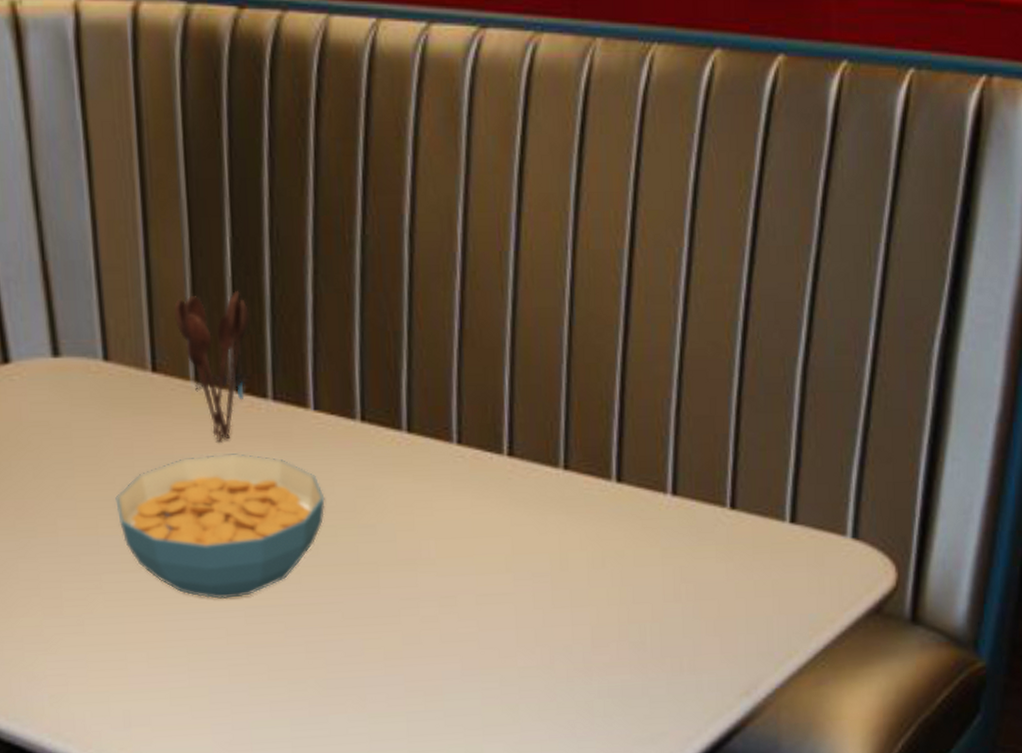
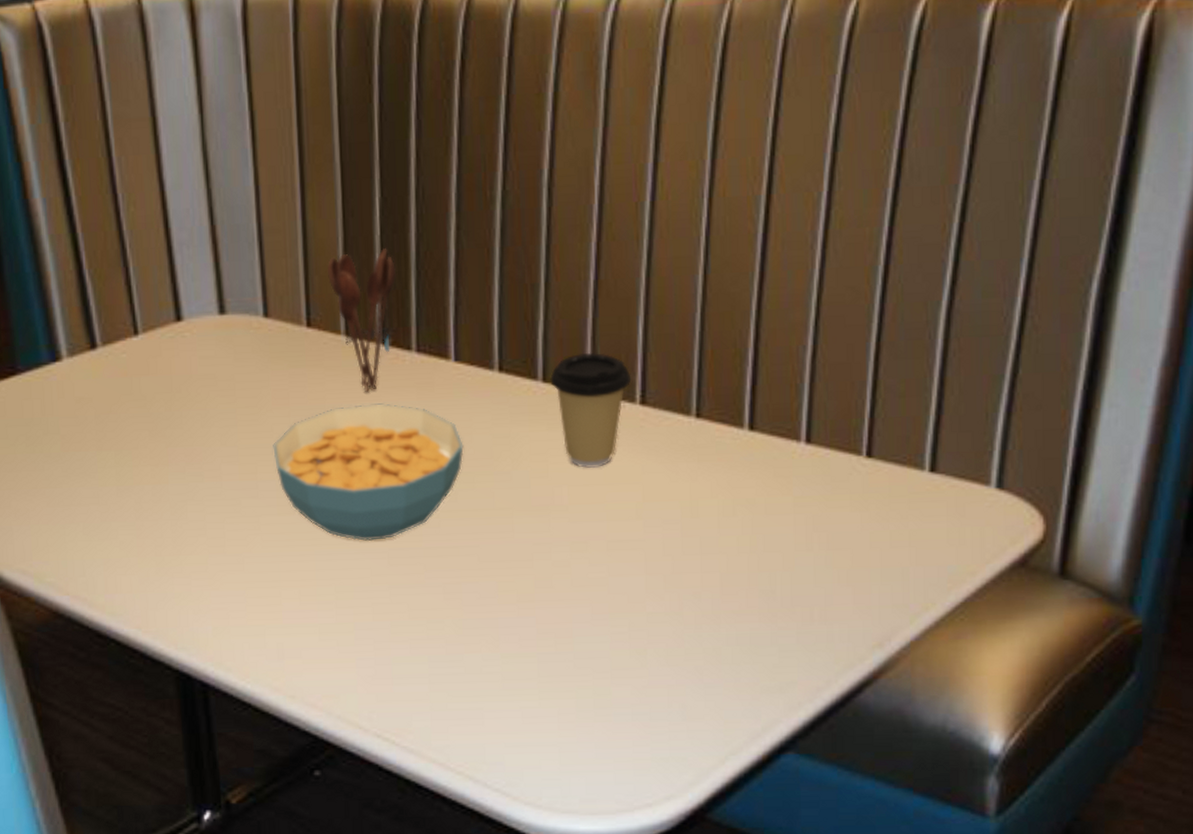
coffee cup: none [415,402,499,521] -> present [550,352,632,468]

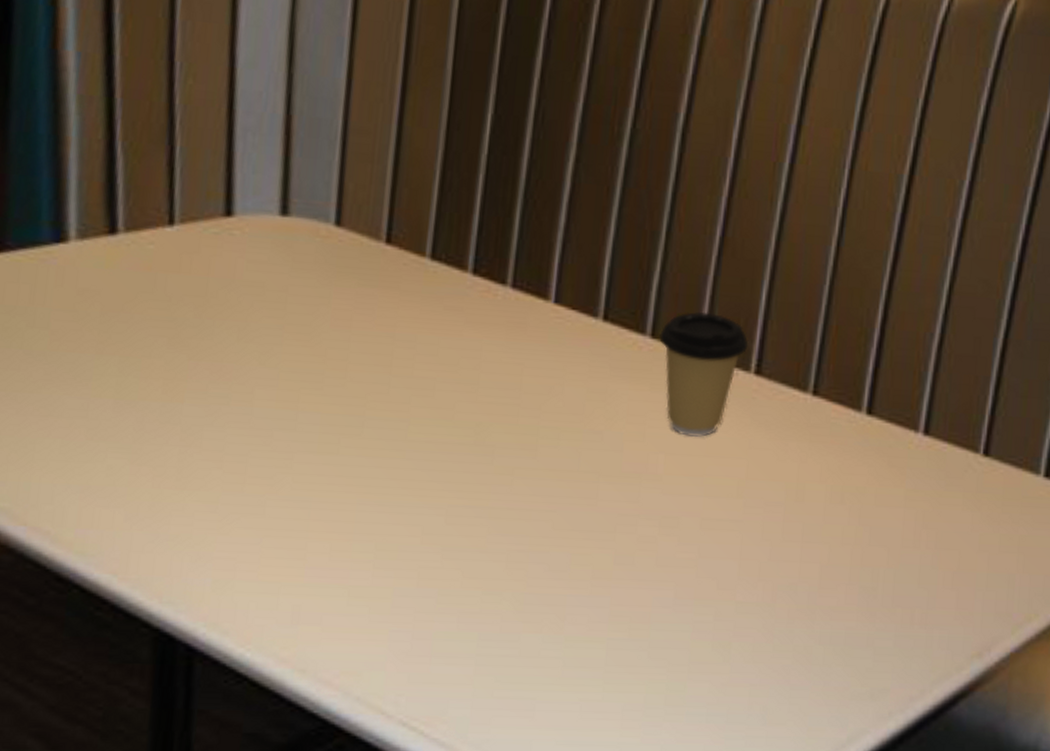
cereal bowl: present [273,403,464,541] -> none [322,337,553,494]
utensil holder: present [326,248,397,392] -> none [418,169,501,325]

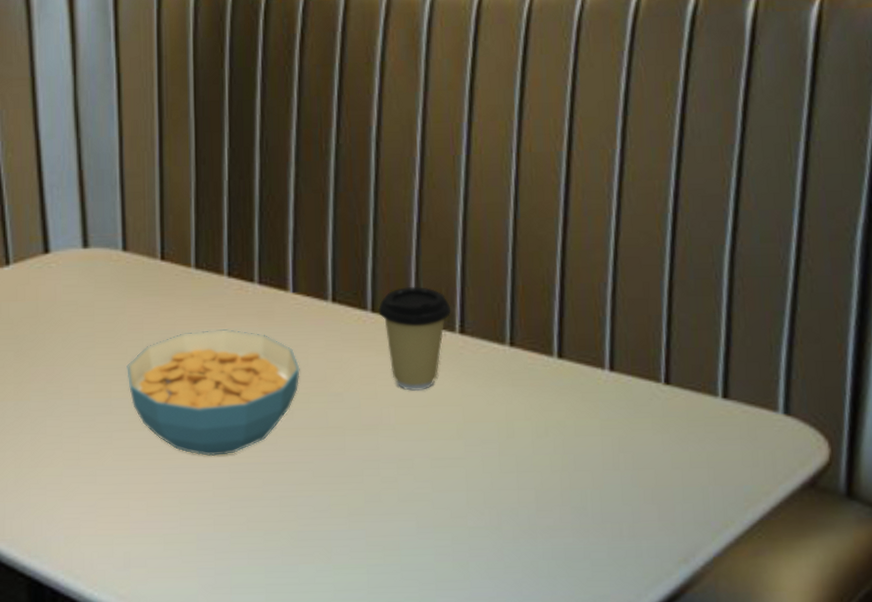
cereal bowl: none [322,337,553,494] -> present [127,329,300,456]

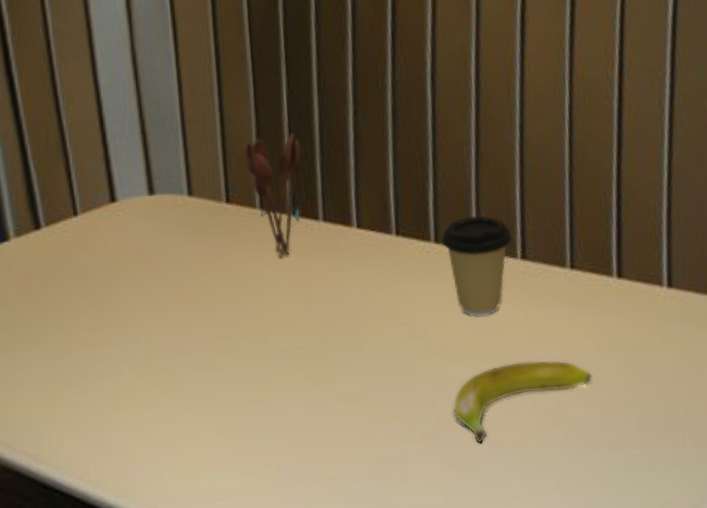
cereal bowl: present [127,329,300,456] -> none [199,267,368,390]
utensil holder: none [180,192,242,319] -> present [242,133,304,258]
banana: none [381,439,528,524] -> present [452,359,593,445]

